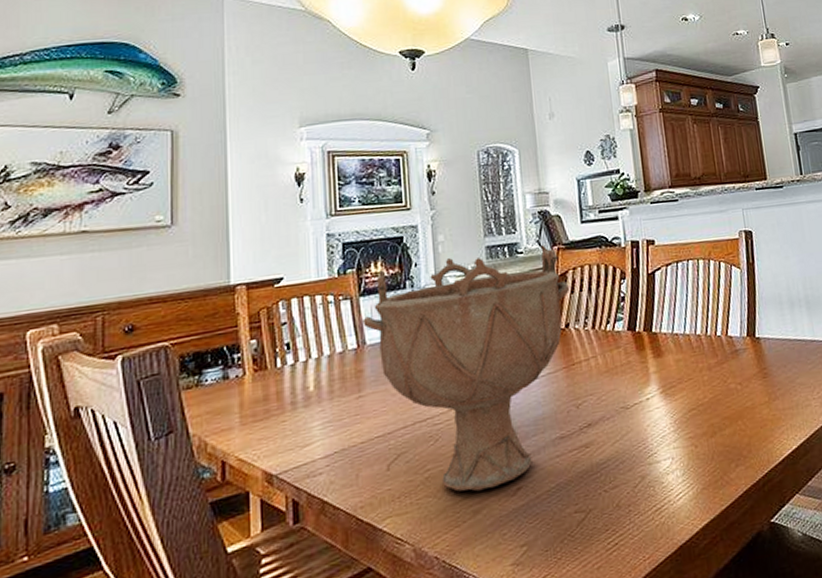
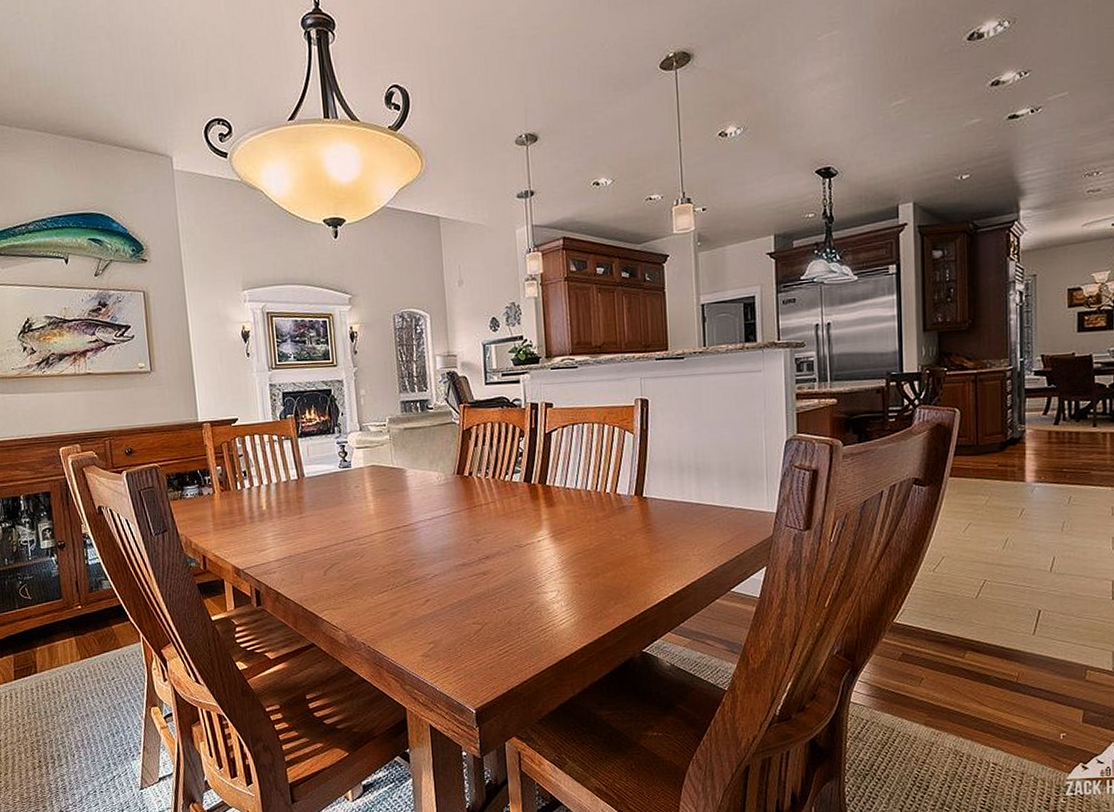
decorative bowl: present [363,245,569,492] -> none [301,403,473,599]

